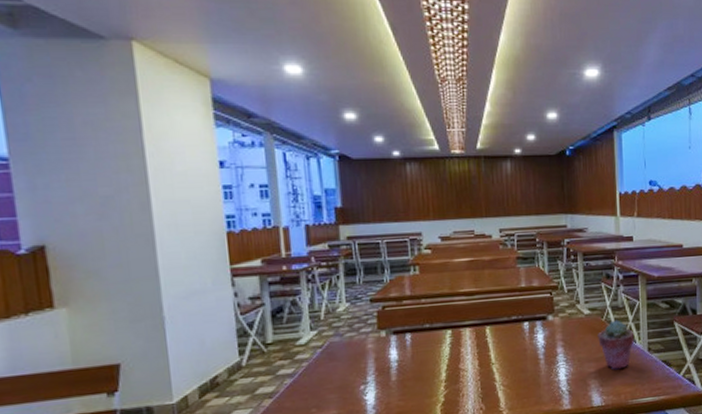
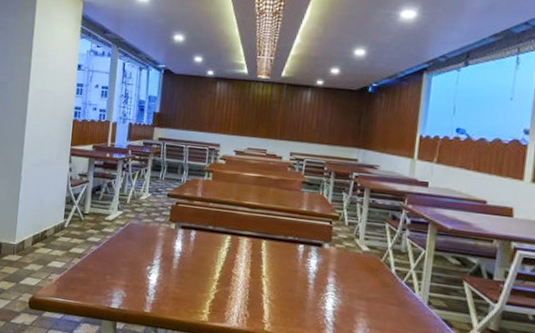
potted succulent: present [596,320,635,370] -> none [372,263,414,316]

